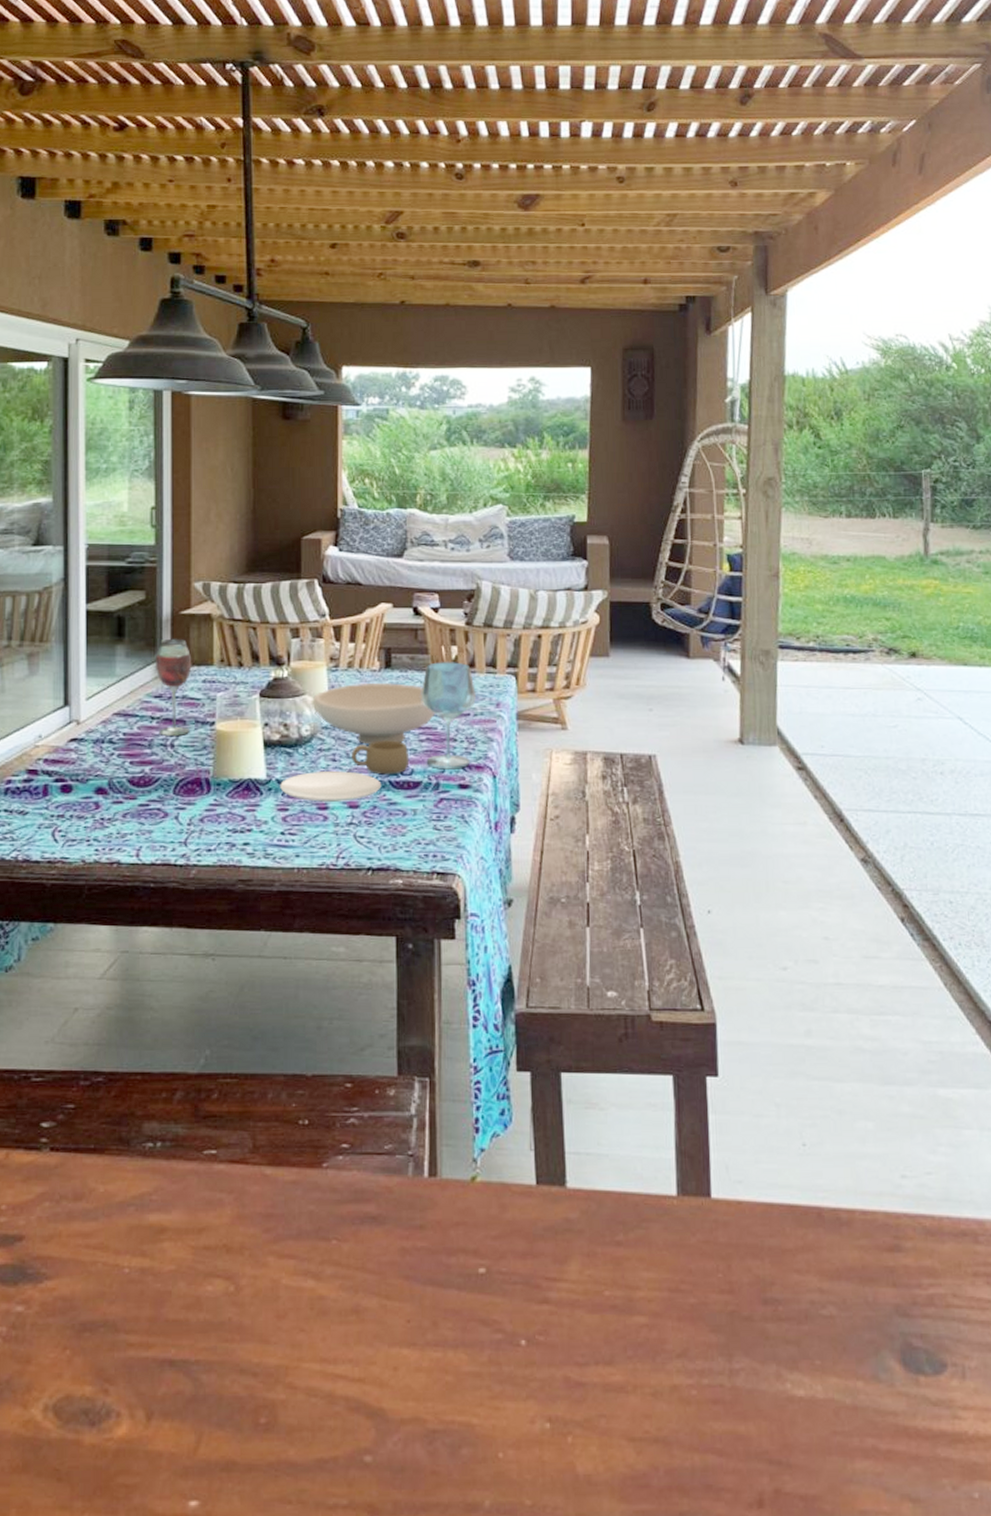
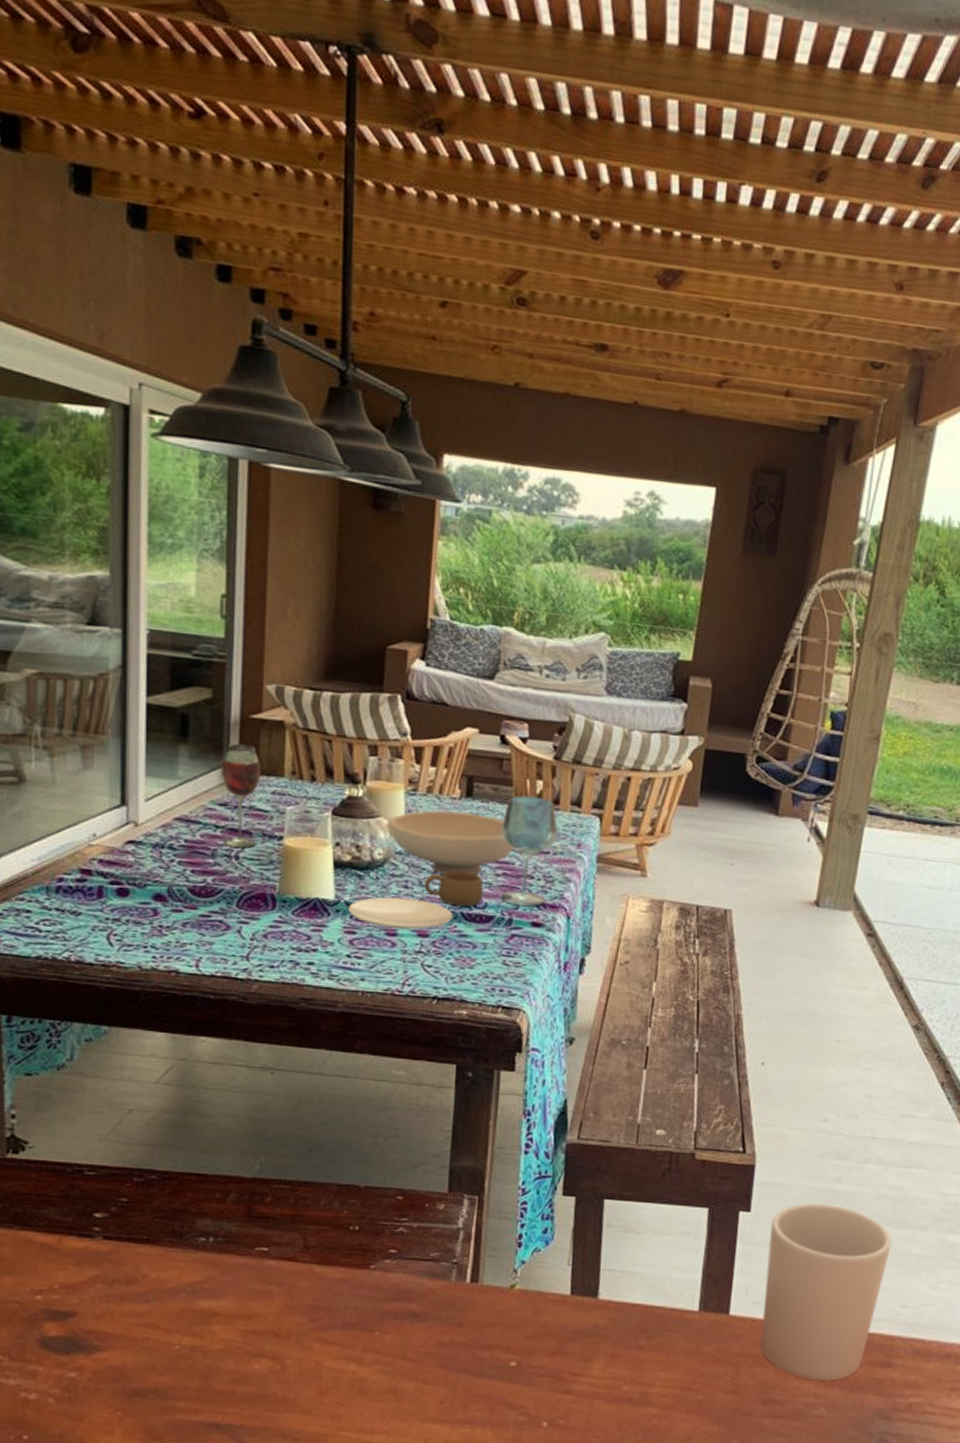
mug: none [741,1063,878,1273] -> present [761,1204,892,1381]

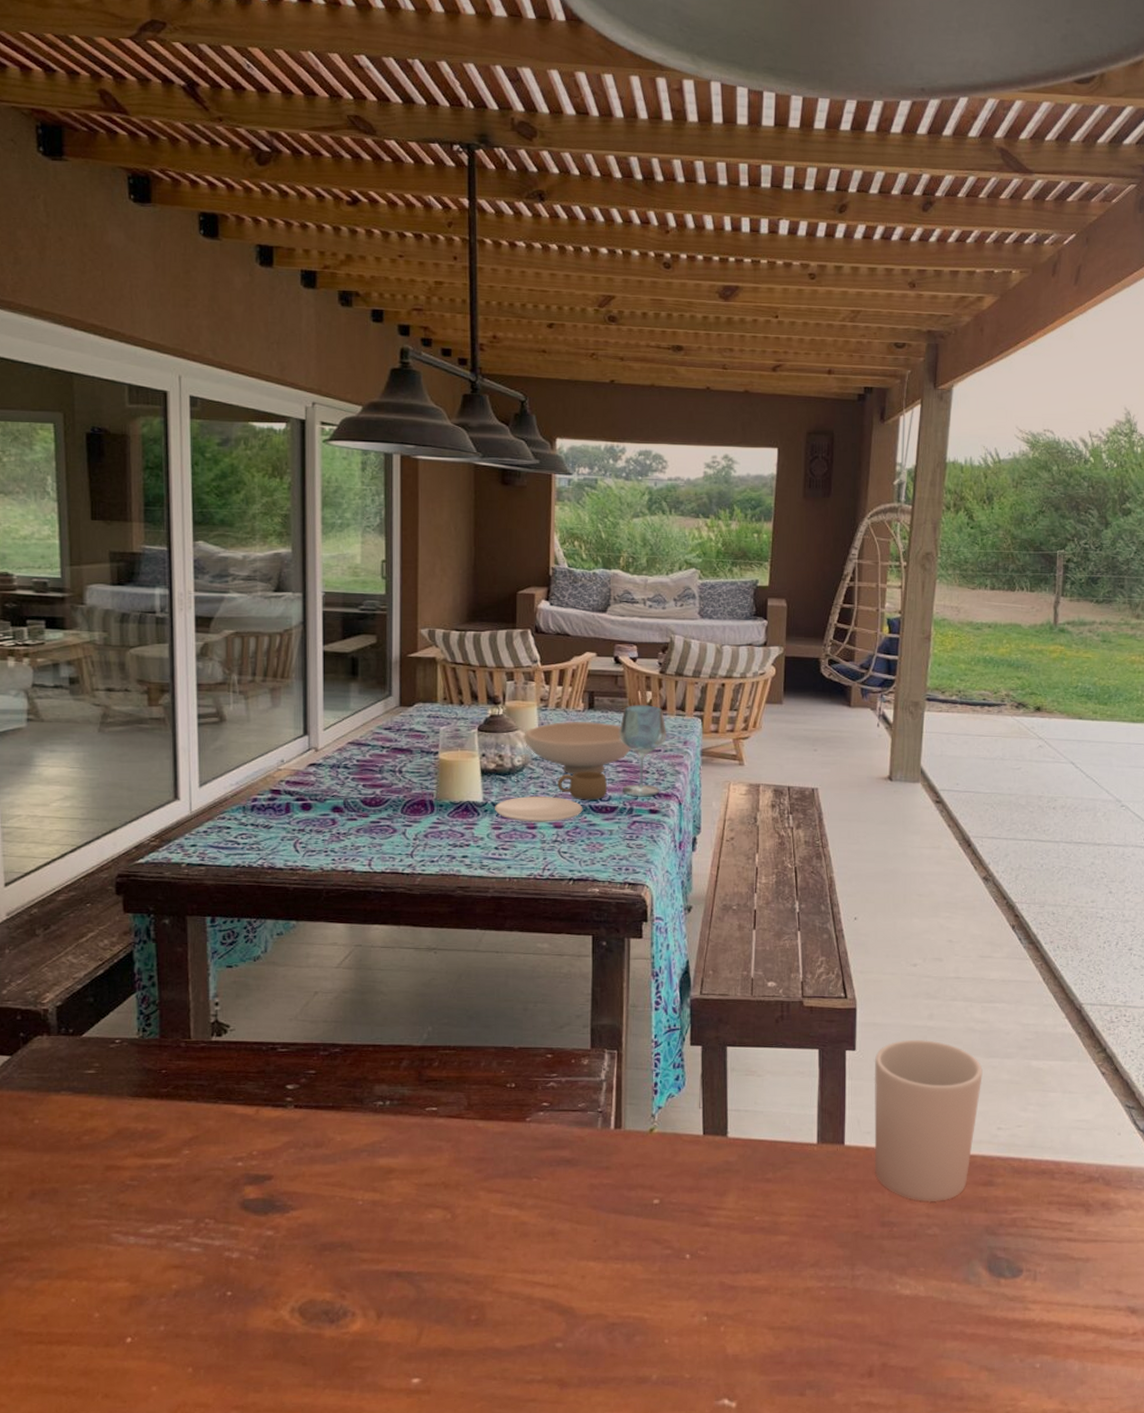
wineglass: present [222,743,261,848] -> none [386,678,418,763]

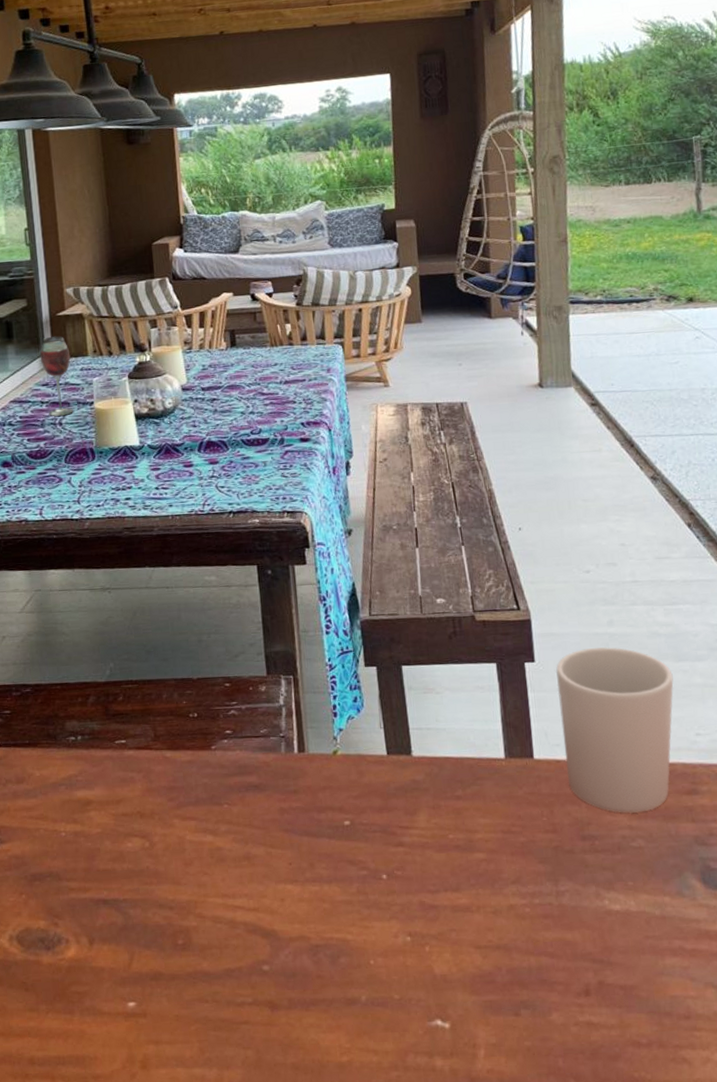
wineglass: none [386,678,418,763] -> present [40,336,73,416]
plate: present [495,796,583,822] -> none [151,434,236,461]
bowl: present [525,722,630,774] -> none [173,358,275,412]
cup: present [557,771,608,800] -> none [208,406,258,435]
wine glass: present [619,705,666,797] -> none [262,337,310,427]

